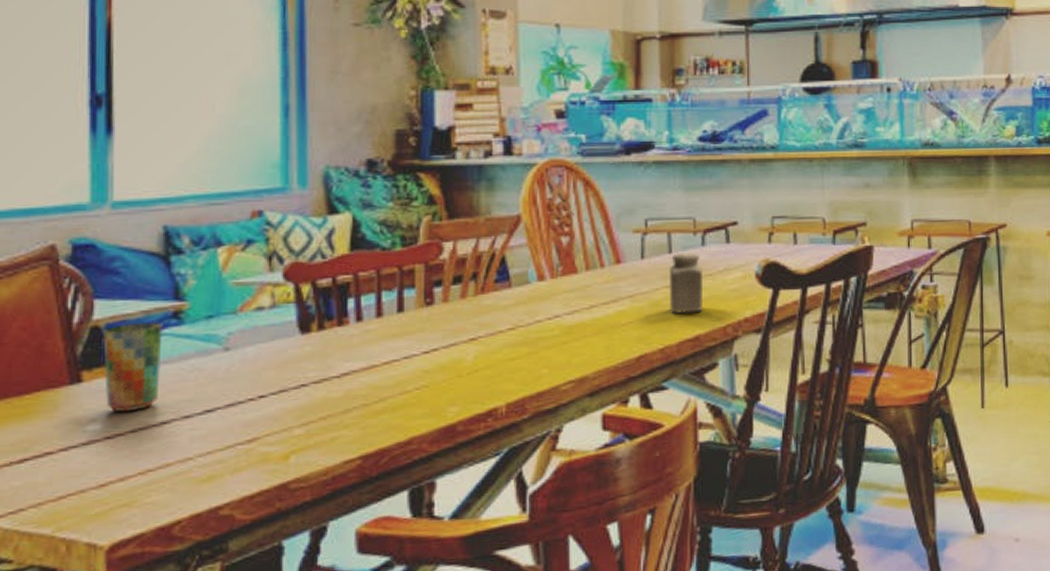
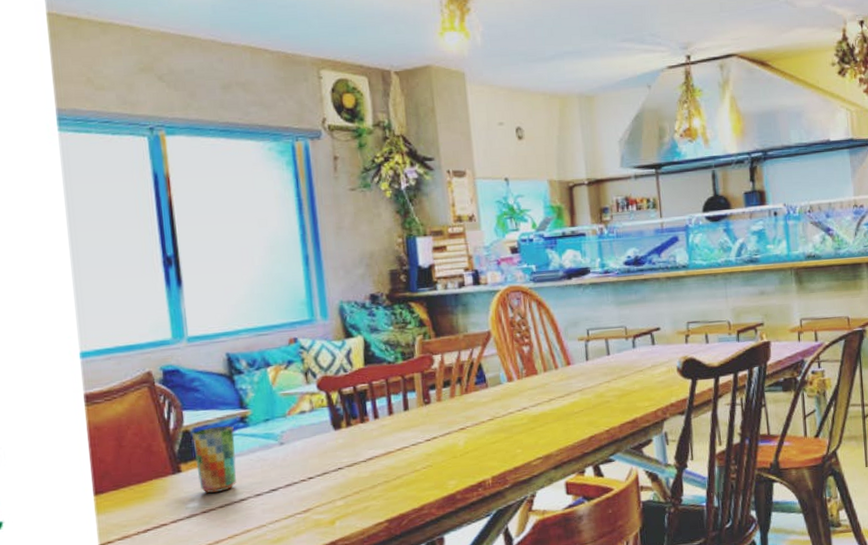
salt shaker: present [670,253,702,314] -> none [609,354,637,403]

